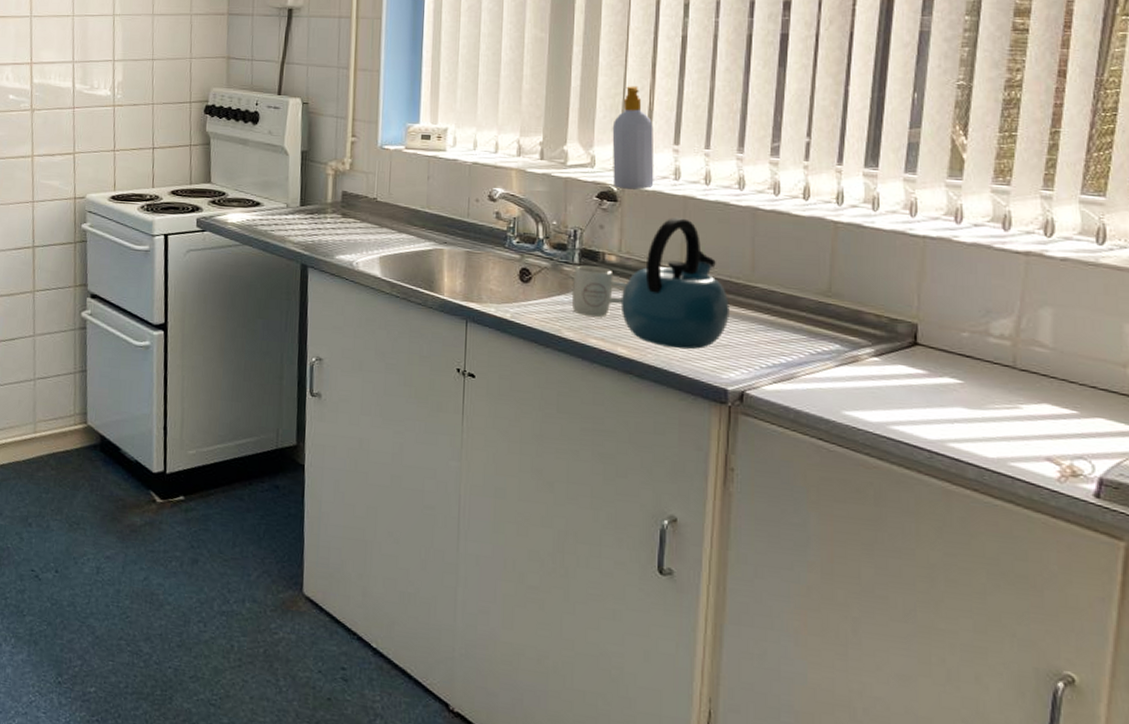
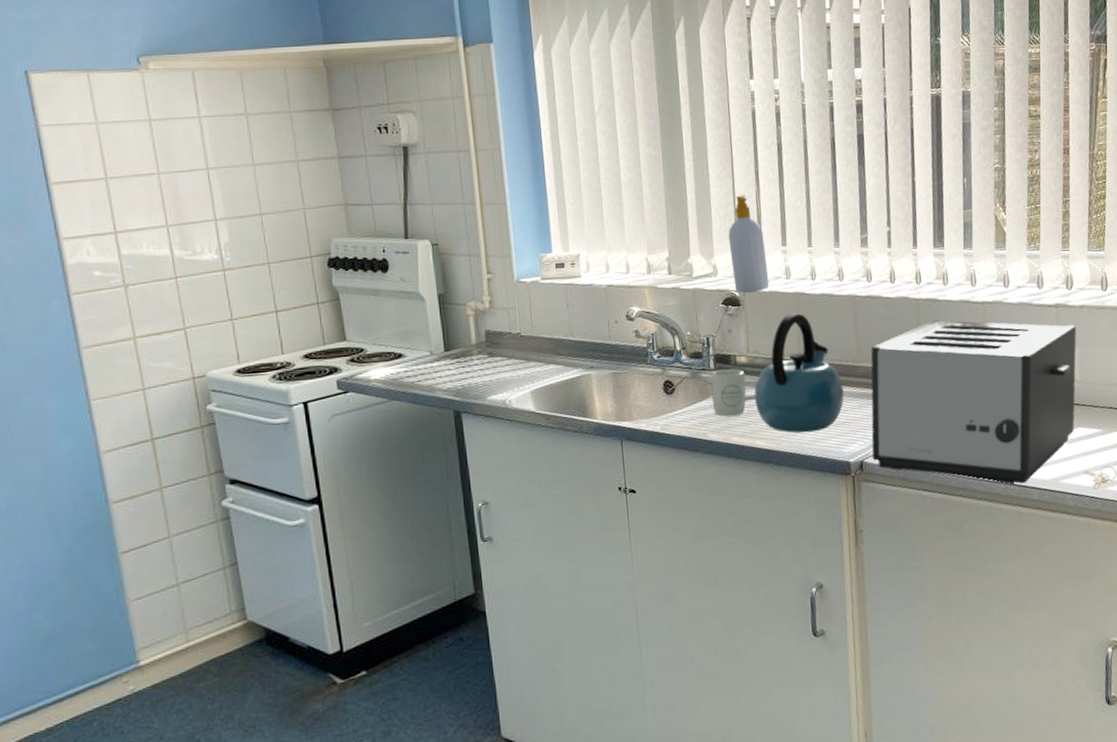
toaster: none [756,247,1054,456] -> present [870,319,1077,483]

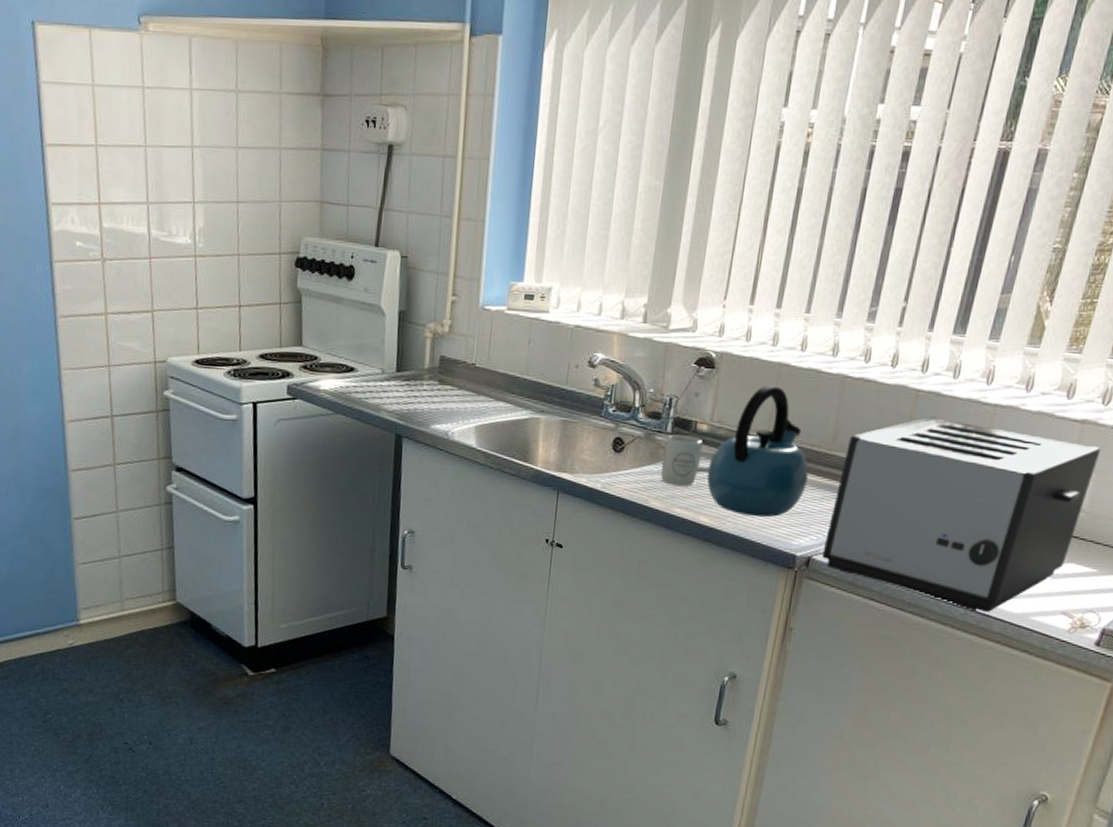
soap bottle: present [728,195,770,293] -> none [712,243,758,356]

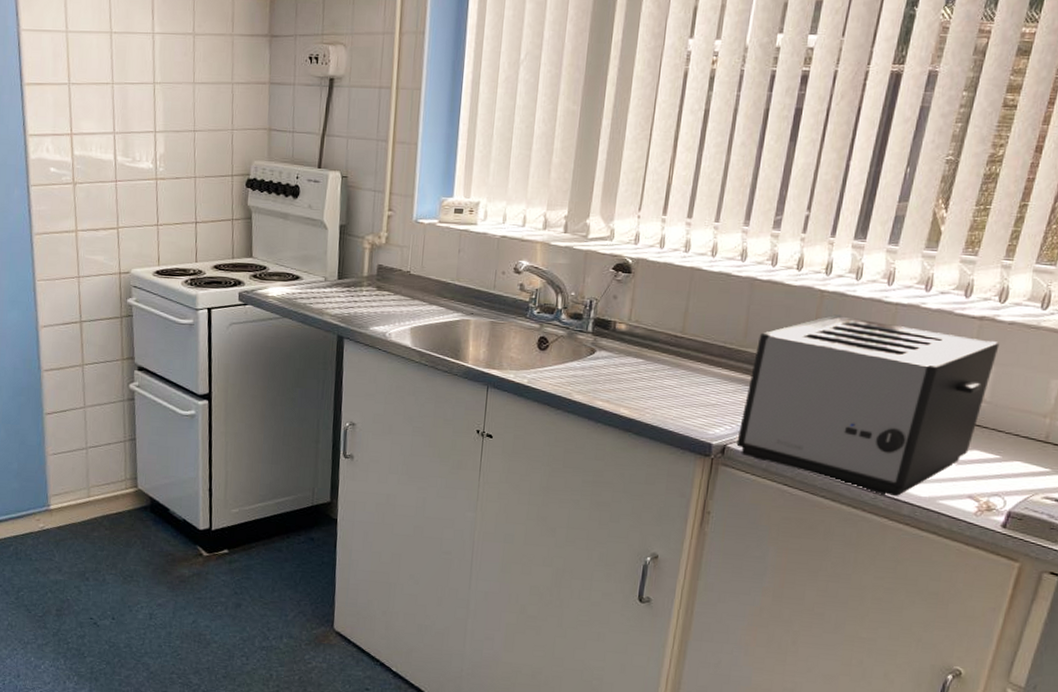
mug: present [661,434,715,486] -> none [583,333,633,381]
kettle: present [706,384,809,517] -> none [626,287,722,409]

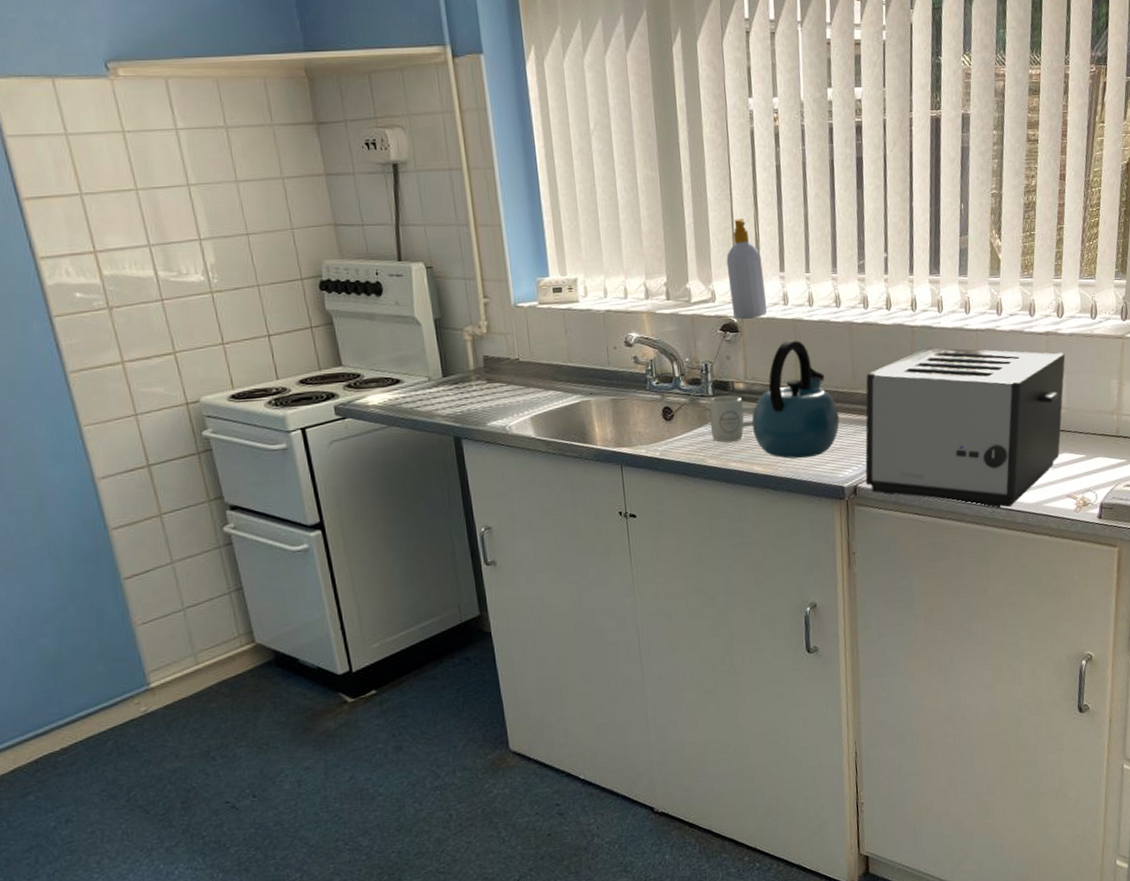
mug: none [583,333,633,381] -> present [709,395,755,443]
kettle: none [626,287,722,409] -> present [751,339,840,459]
soap bottle: none [628,160,670,262] -> present [726,219,768,319]

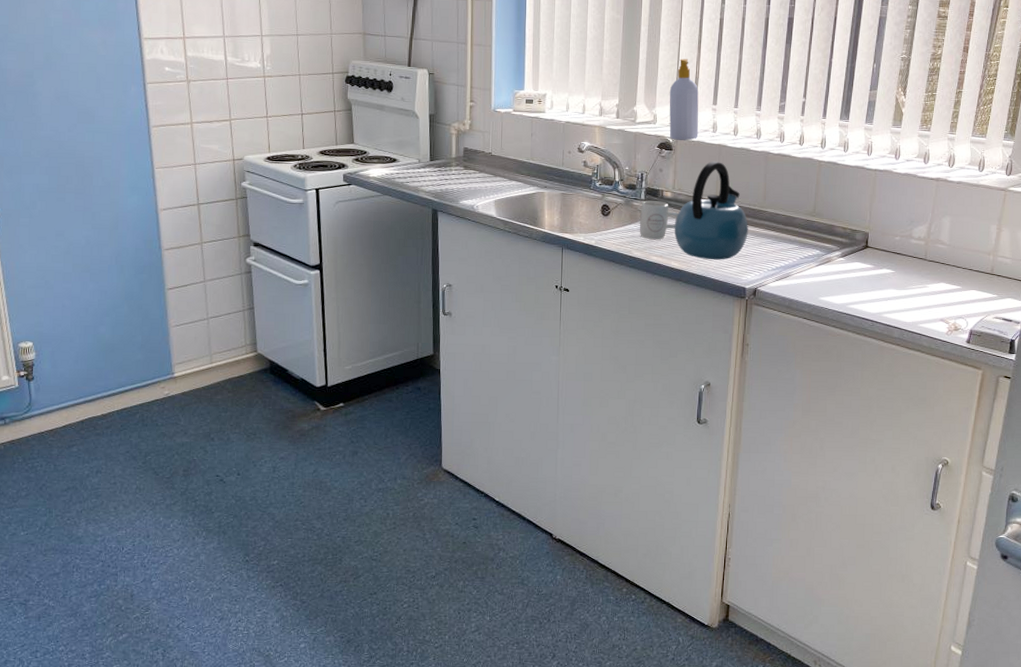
toaster: present [865,346,1066,507] -> none [764,179,952,322]

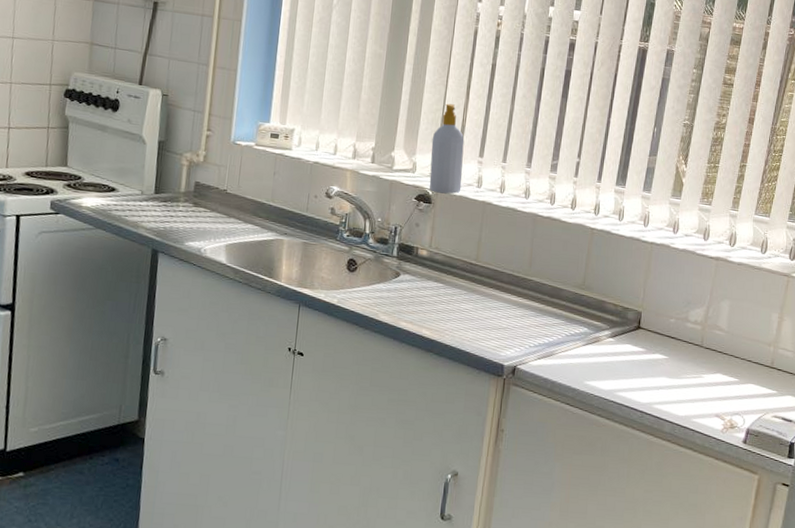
mug: present [639,201,678,239] -> none [388,258,434,303]
kettle: present [674,160,748,260] -> none [427,219,511,331]

